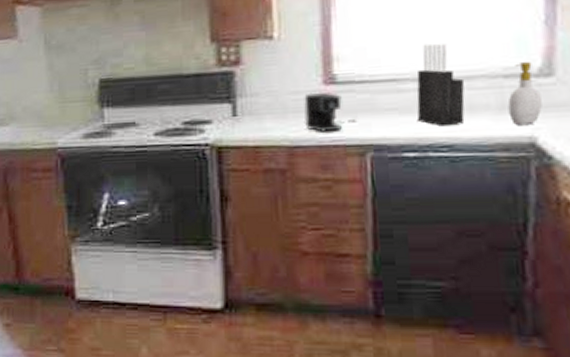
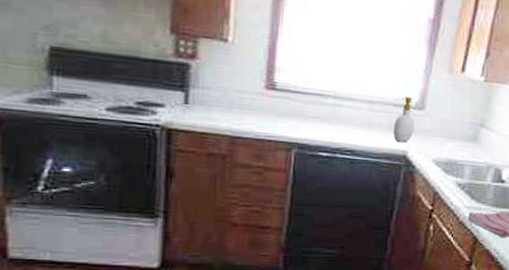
coffee maker: present [303,92,356,132] -> none [246,94,288,129]
knife block: present [416,43,465,127] -> none [333,70,369,136]

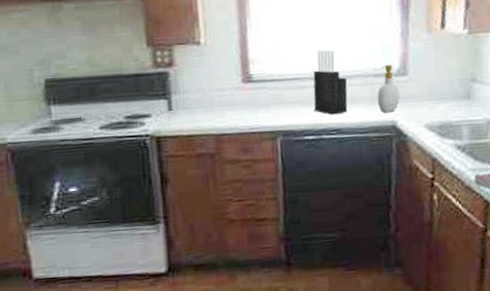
knife block: none [333,70,369,136] -> present [313,50,348,115]

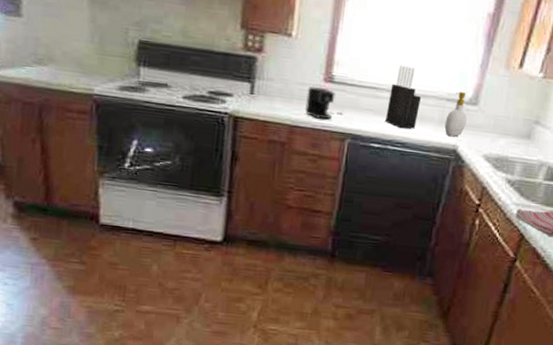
coffee maker: none [227,89,269,122] -> present [304,86,343,120]

